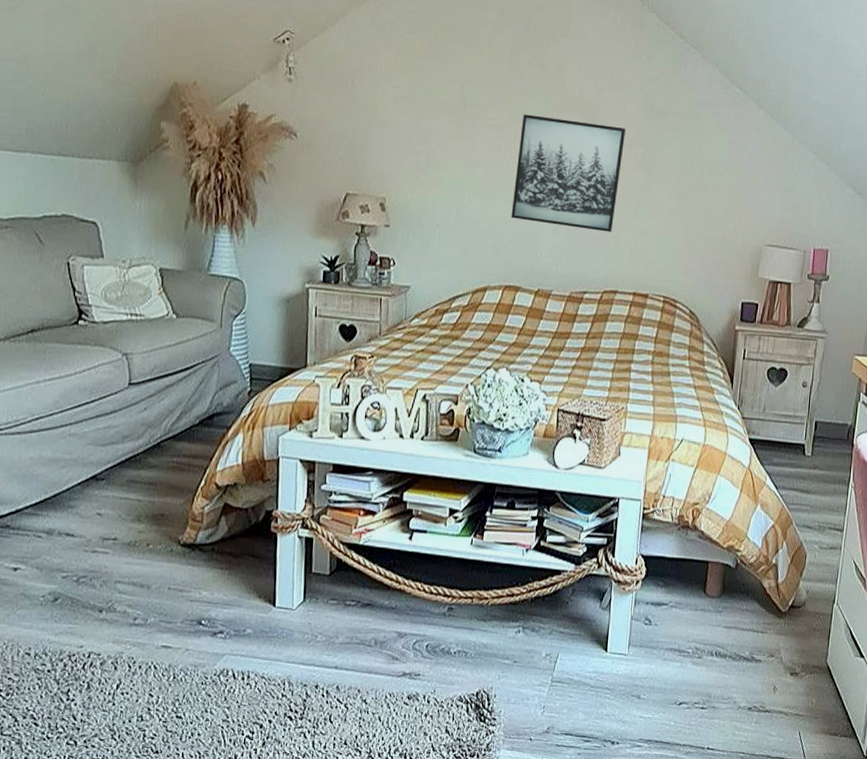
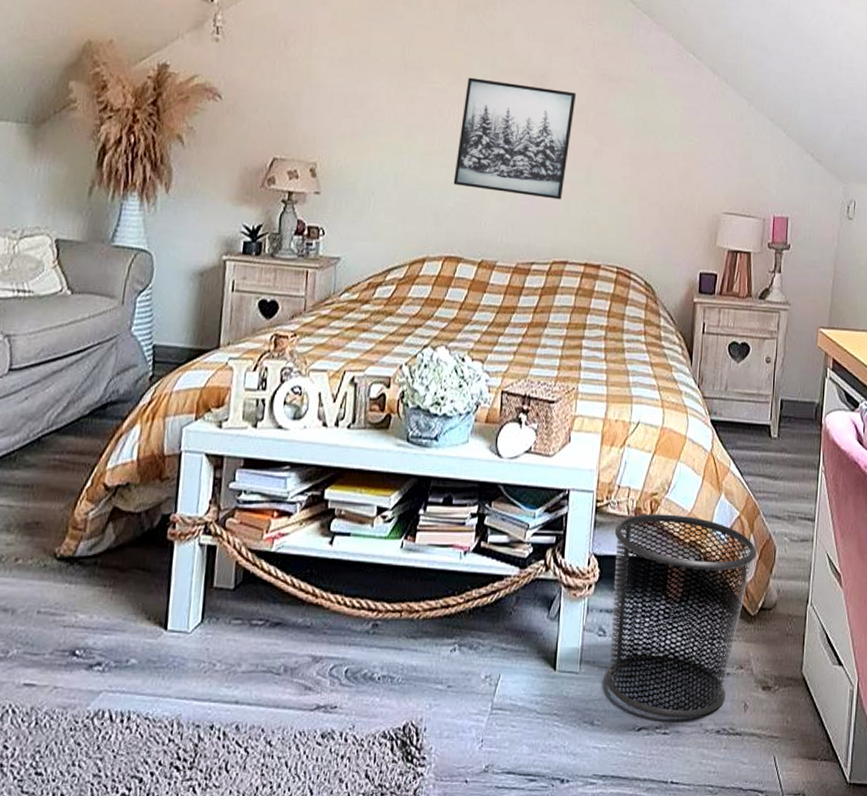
waste bin: none [650,521,789,697] -> present [604,514,757,719]

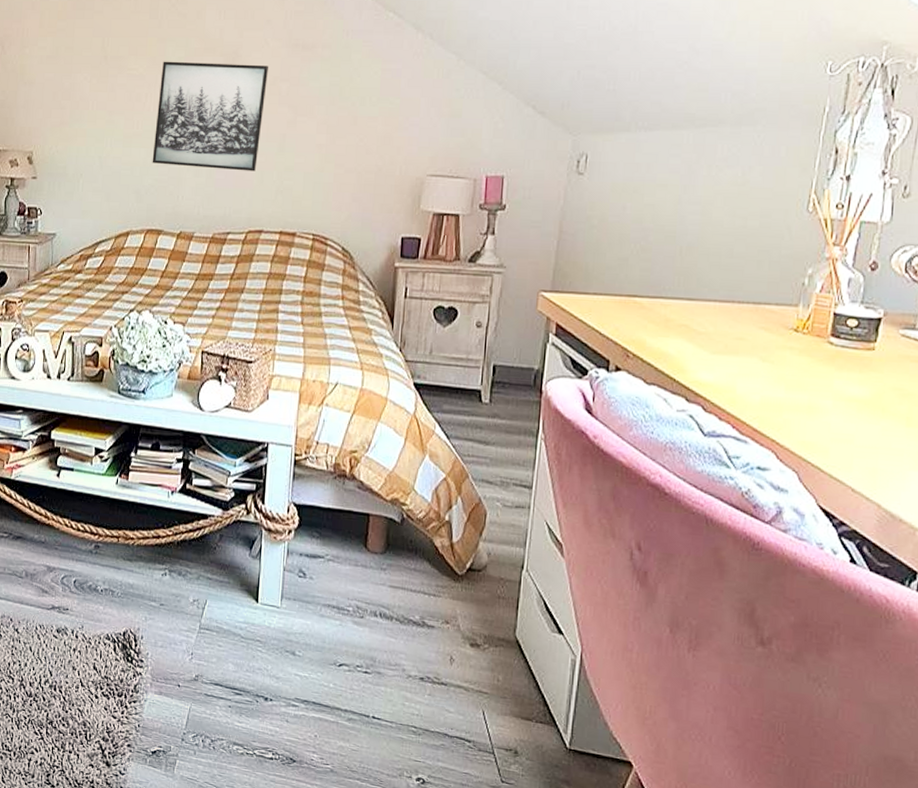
waste bin: present [604,514,757,719] -> none [305,469,465,663]

